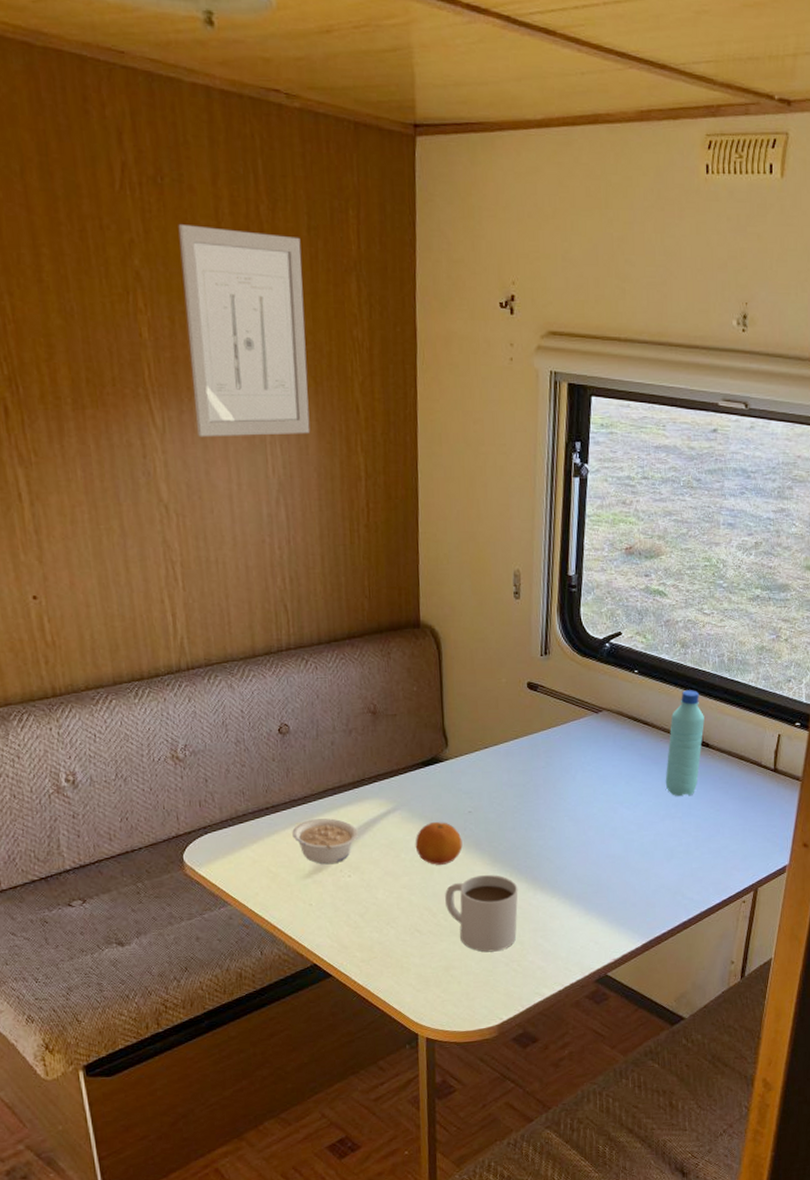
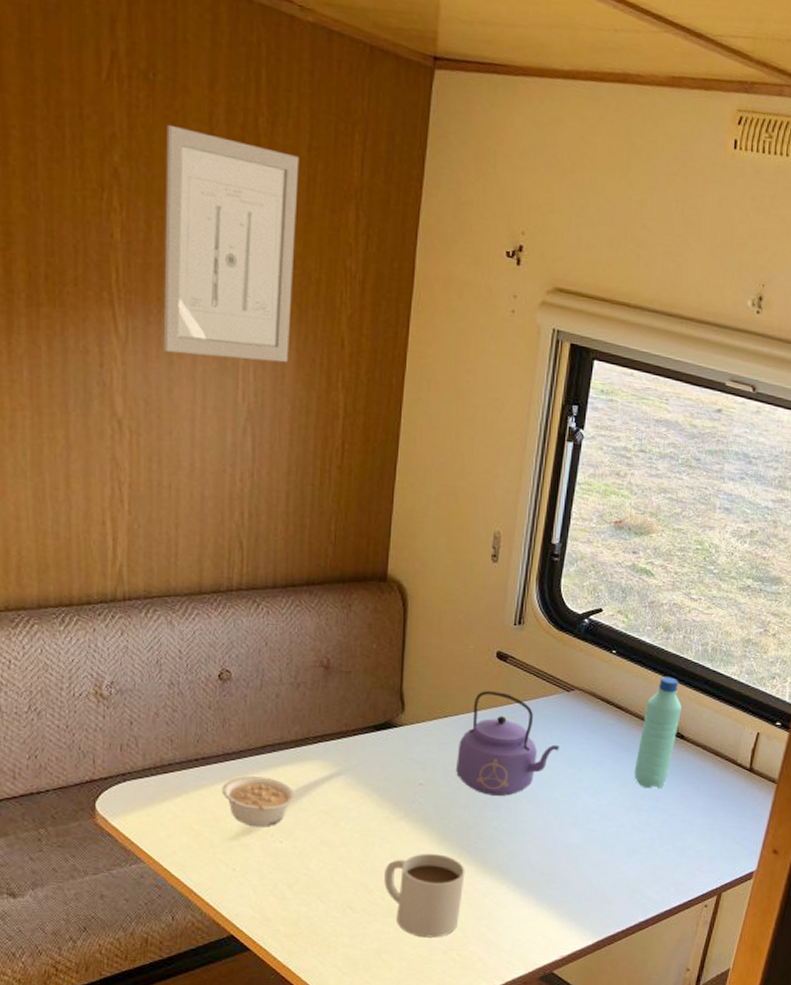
fruit: present [415,822,463,865] -> none [357,792,410,838]
kettle: none [500,719,594,817] -> present [456,691,559,796]

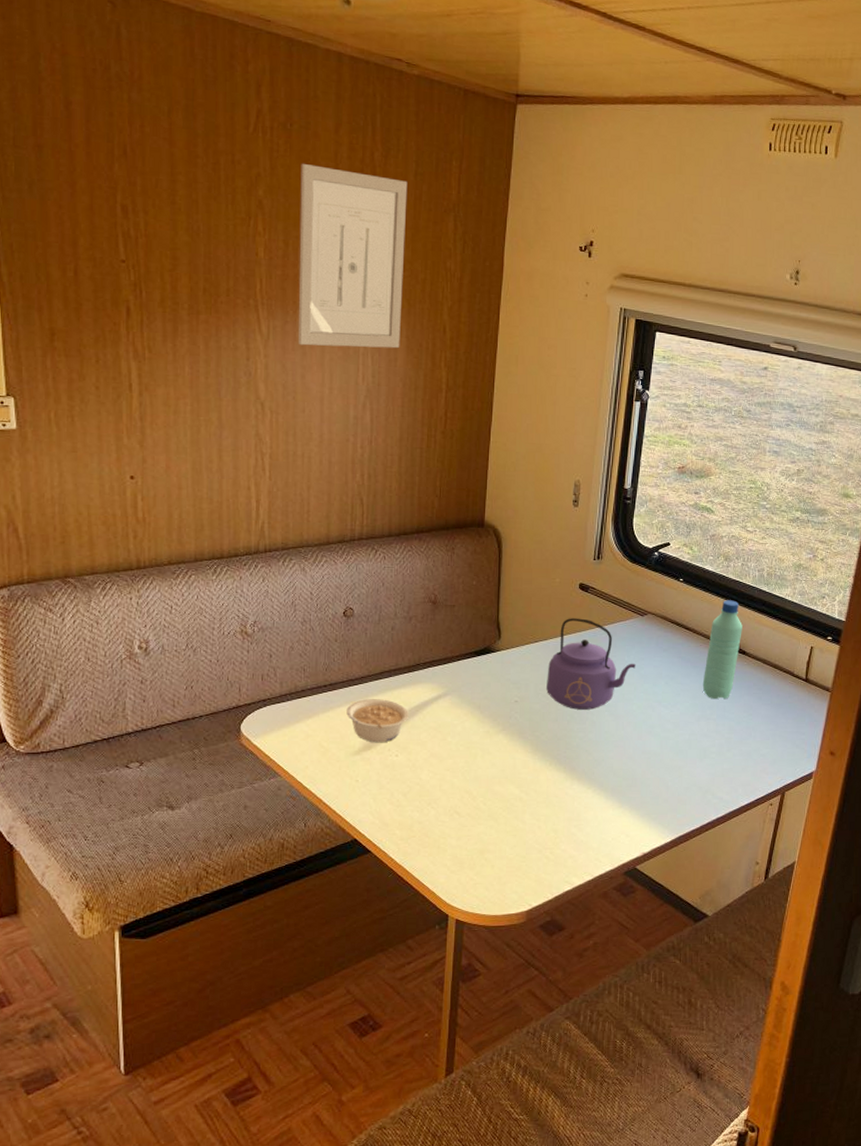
mug: present [384,853,465,938] -> none [486,762,556,838]

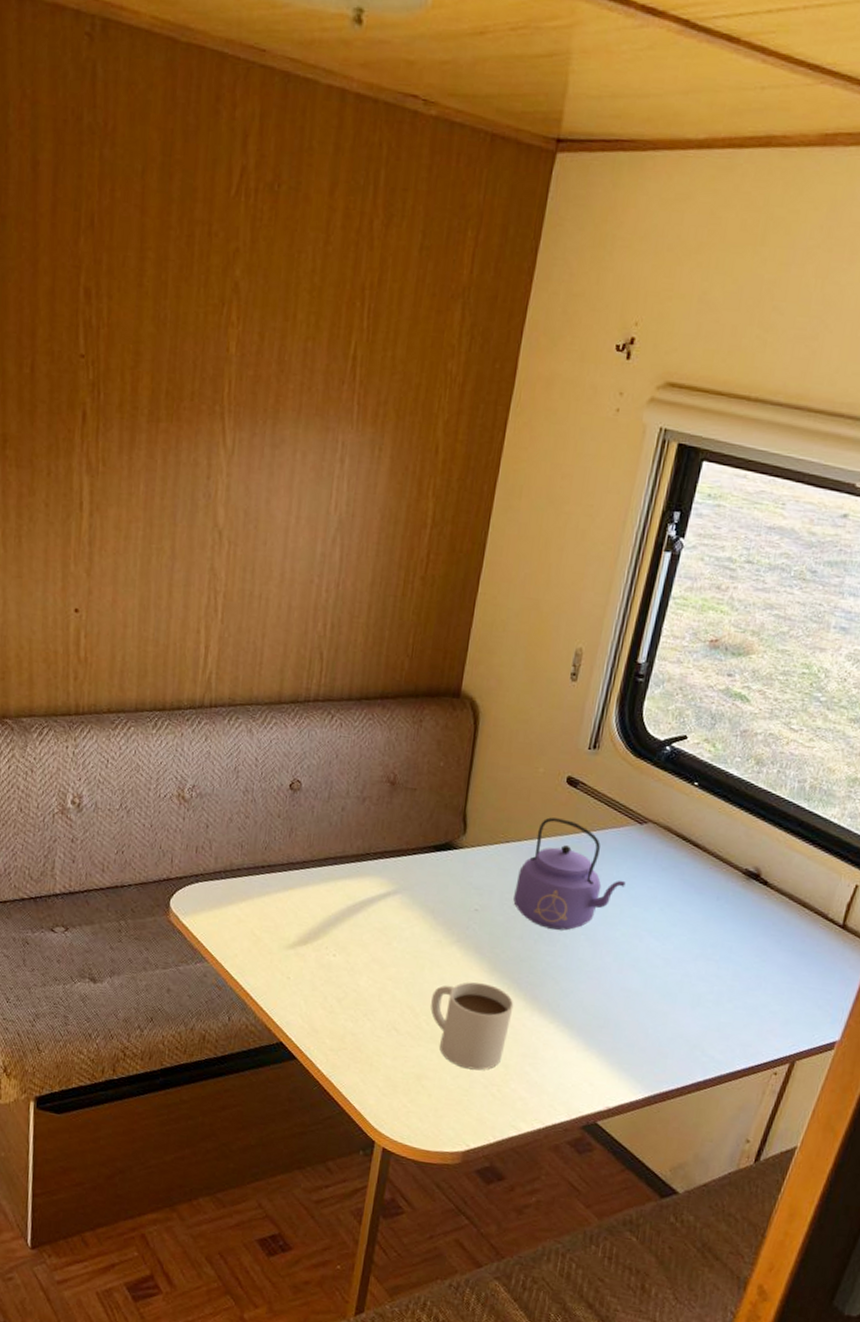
wall art: present [298,163,408,349] -> none [266,234,410,472]
legume: present [346,699,410,743] -> none [283,887,353,939]
mug: none [486,762,556,838] -> present [430,982,514,1071]
water bottle: present [702,600,743,700] -> none [706,814,769,938]

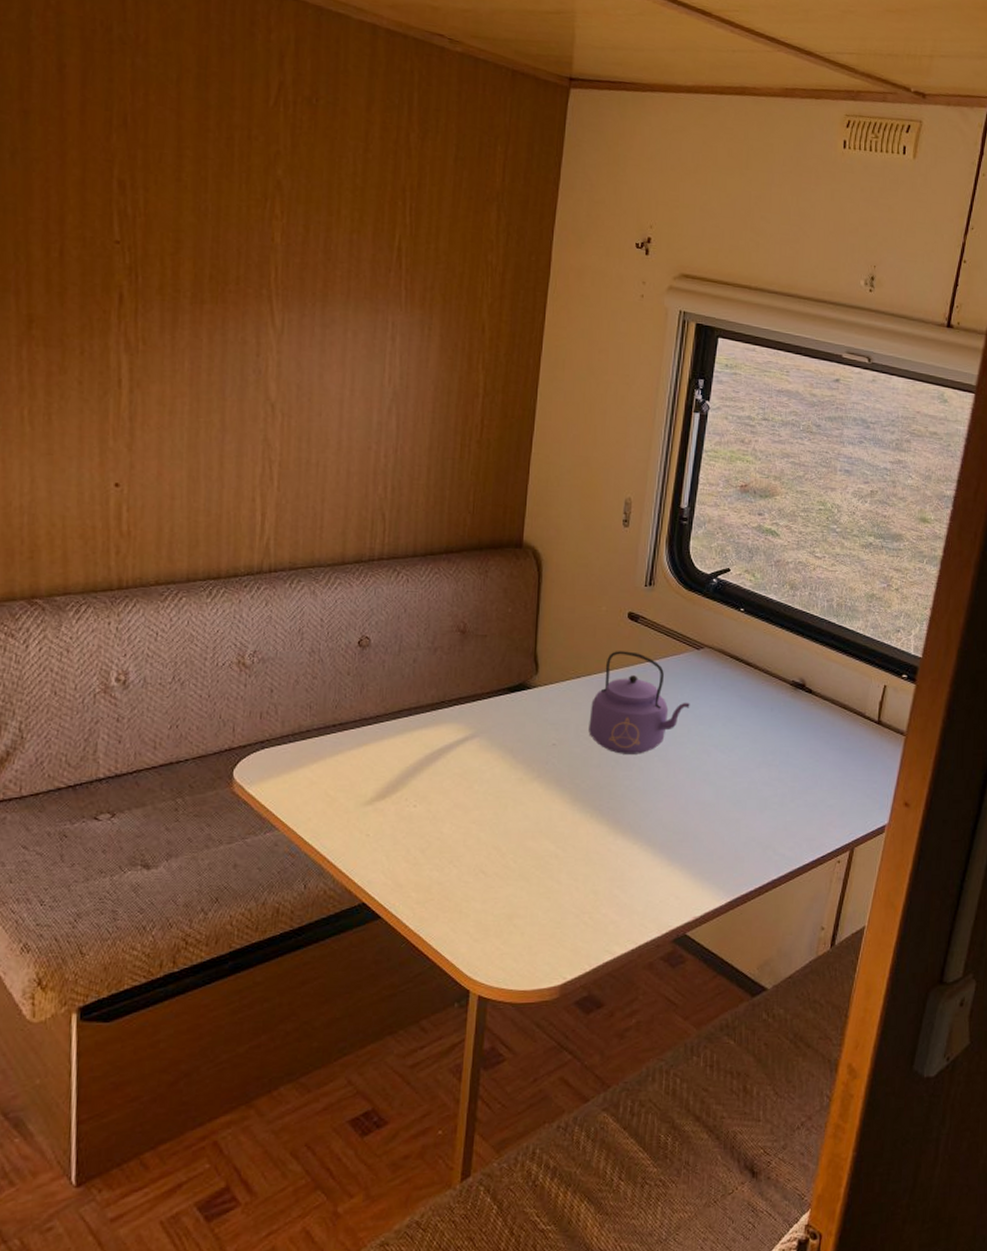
mug: present [430,982,514,1071] -> none [517,814,598,901]

